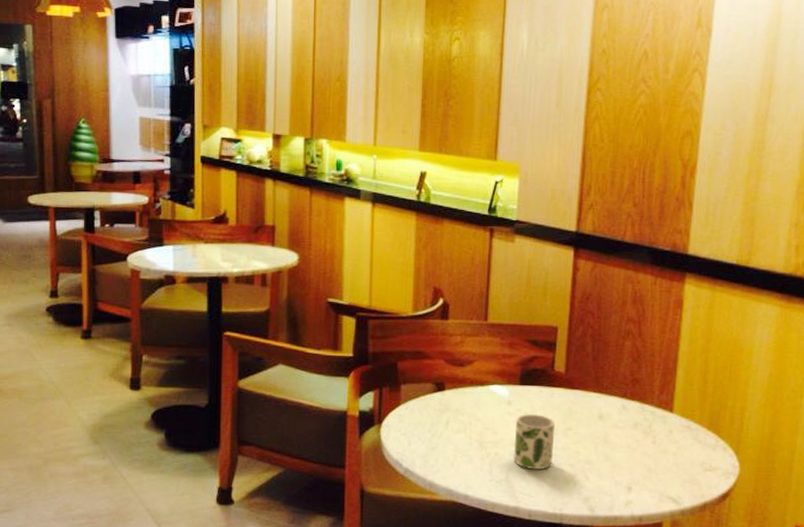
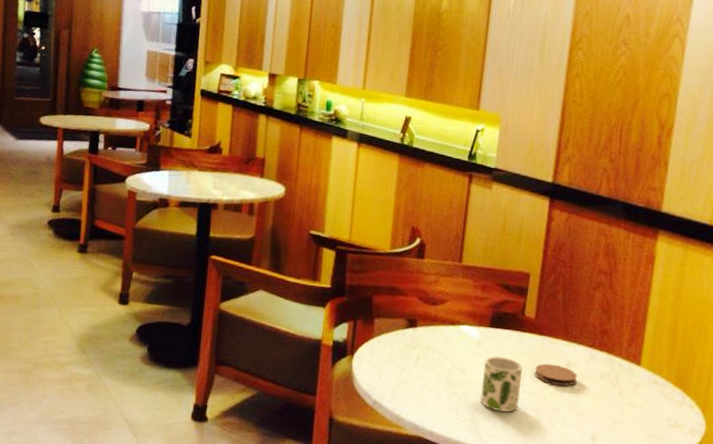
coaster: none [567,417,610,438] -> present [534,363,577,386]

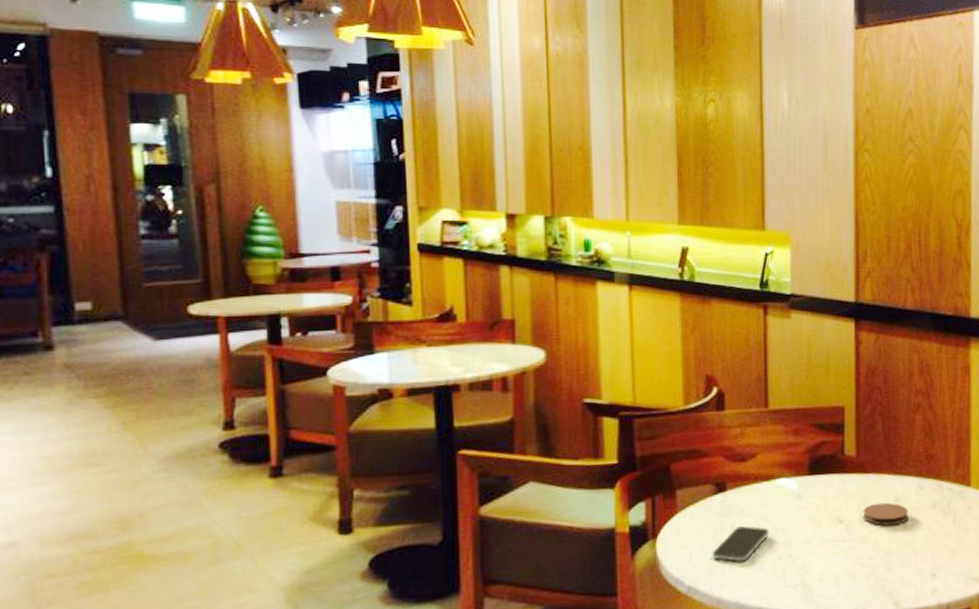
smartphone: none [397,359,449,390] -> present [712,526,769,562]
mug: present [479,356,523,412] -> none [808,505,852,568]

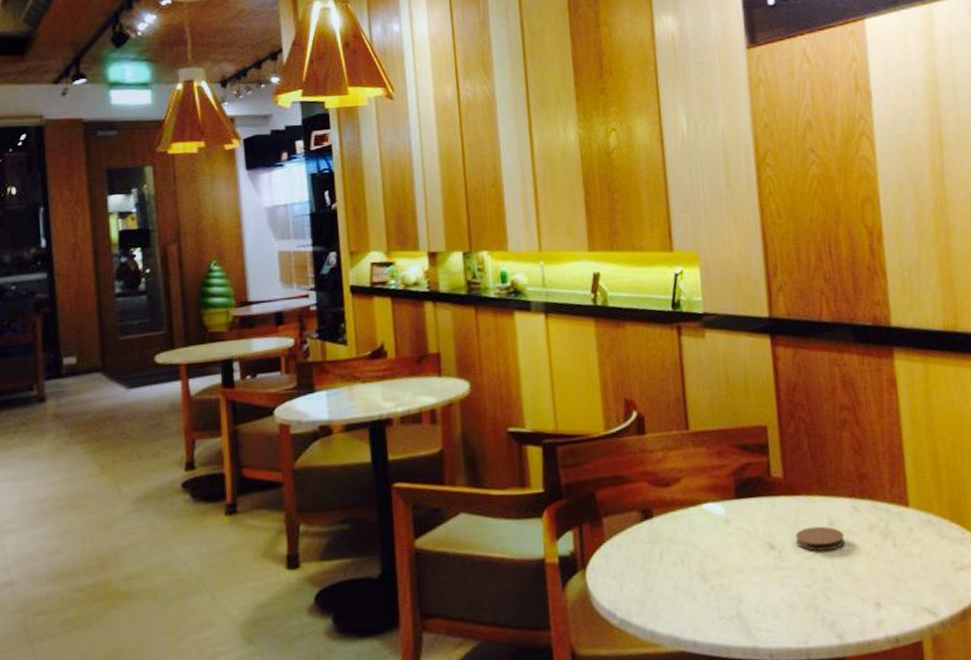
smartphone: present [712,526,769,562] -> none [642,554,699,593]

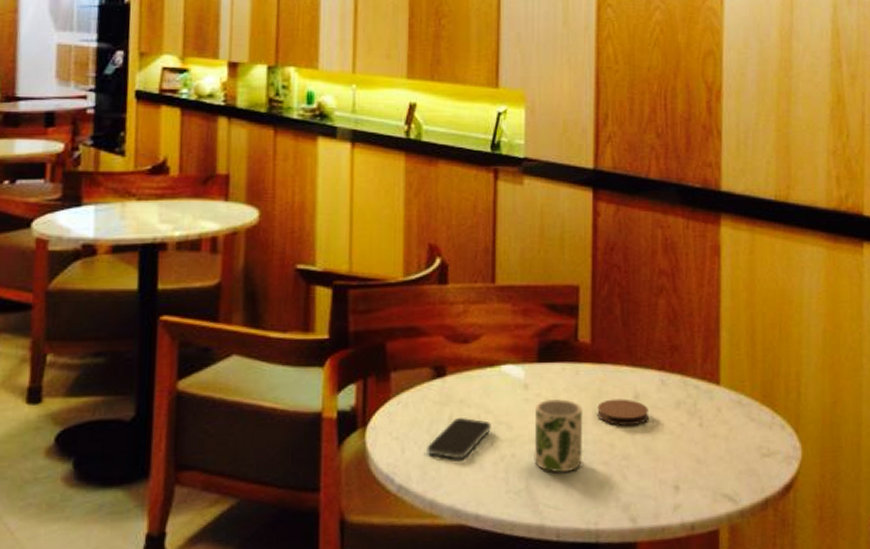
smartphone: none [642,554,699,593] -> present [427,418,491,460]
mug: none [738,530,787,598] -> present [534,398,583,472]

